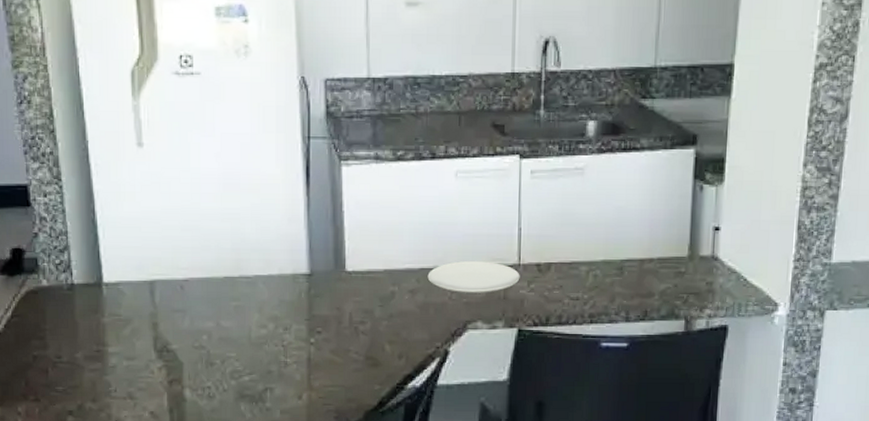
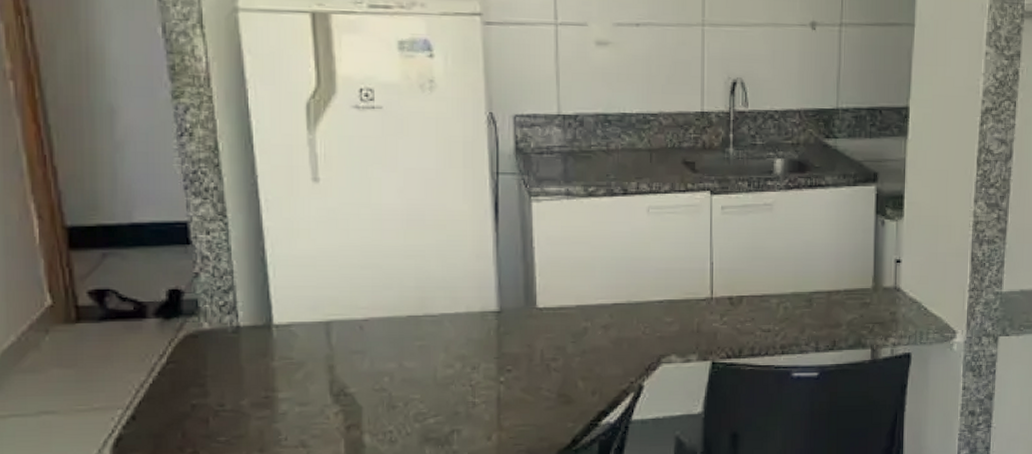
plate: present [427,260,520,293] -> none [620,295,713,327]

